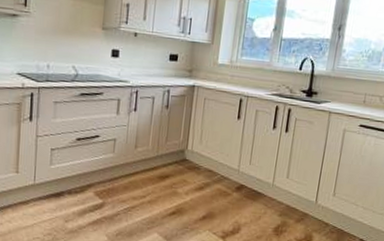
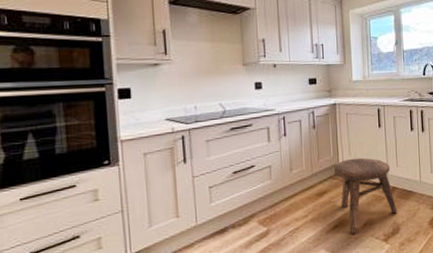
stool: none [181,146,242,225] -> present [334,157,397,234]

